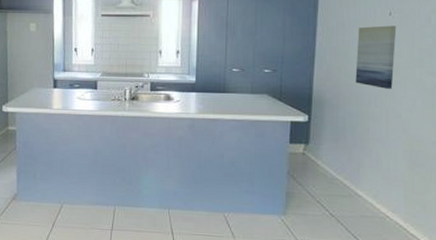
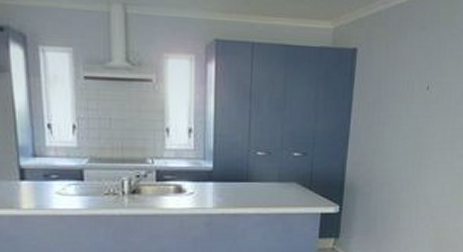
wall art: present [355,25,397,89] -> none [389,101,433,174]

